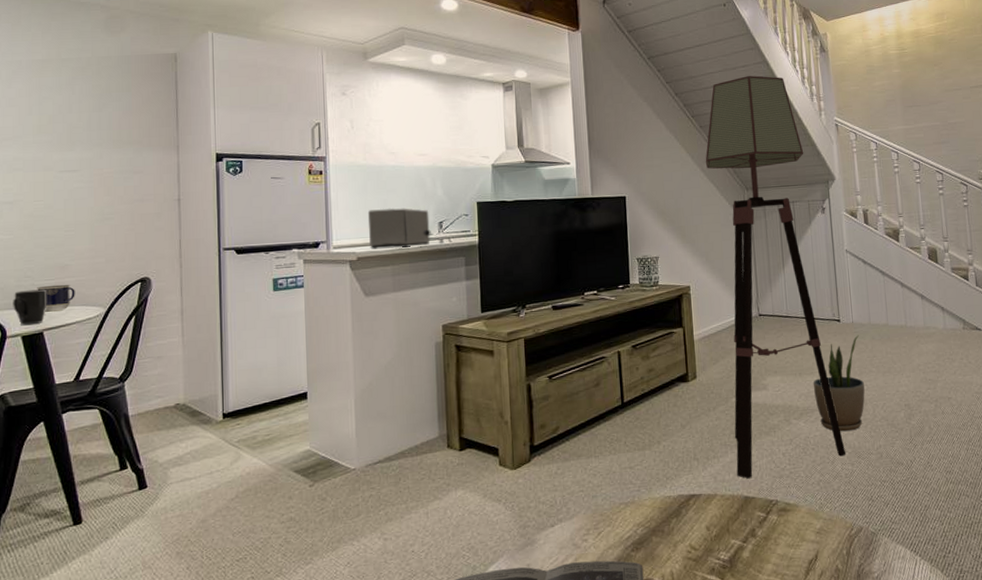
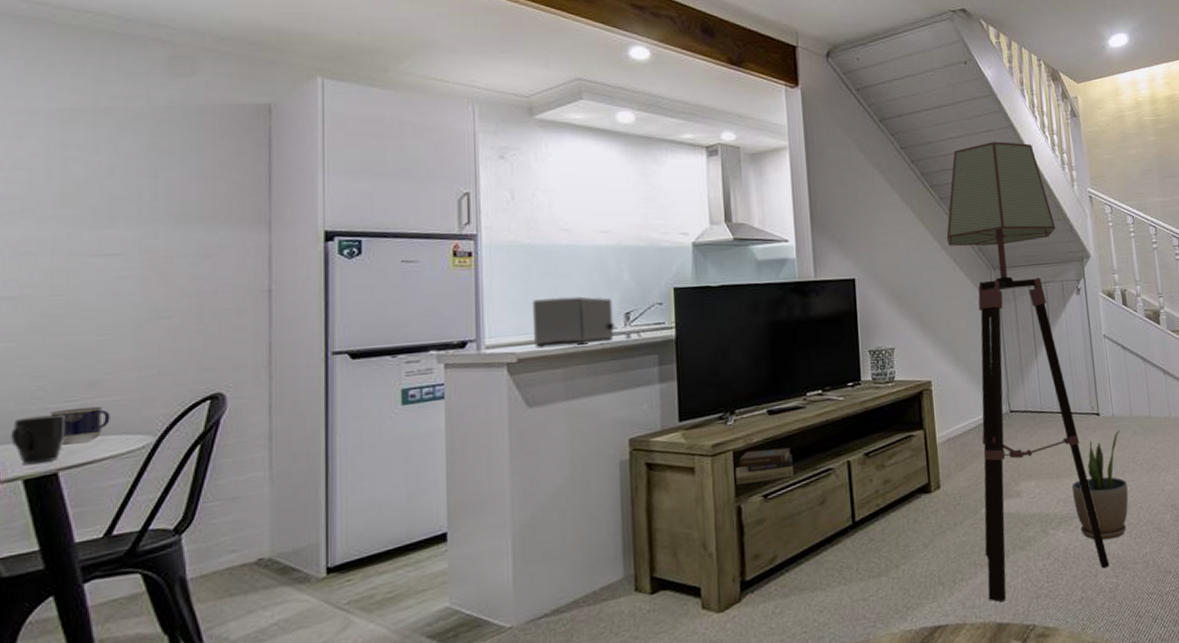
books: none [526,337,573,368] -> present [735,447,794,486]

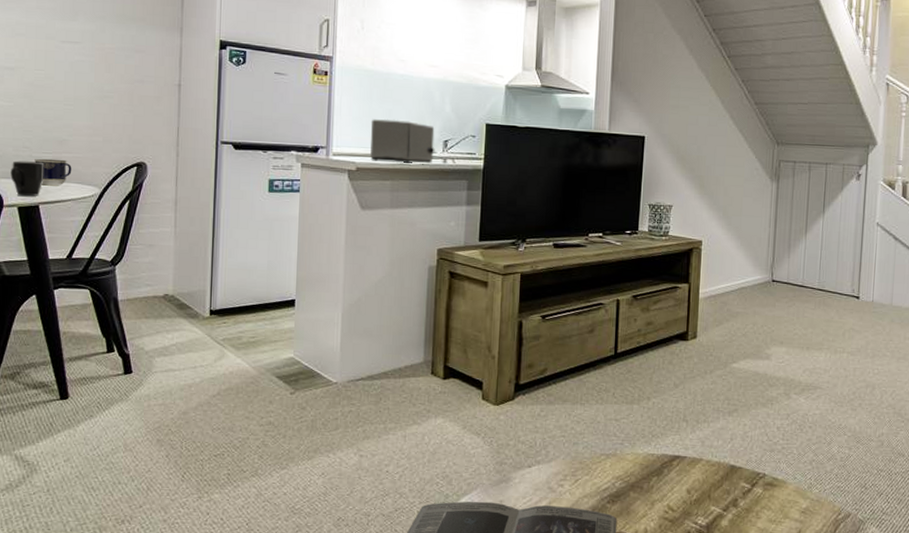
books: present [735,447,794,486] -> none [520,276,570,305]
floor lamp: present [946,142,1110,602] -> none [726,18,847,448]
potted plant: present [1071,429,1129,539] -> none [819,315,877,413]

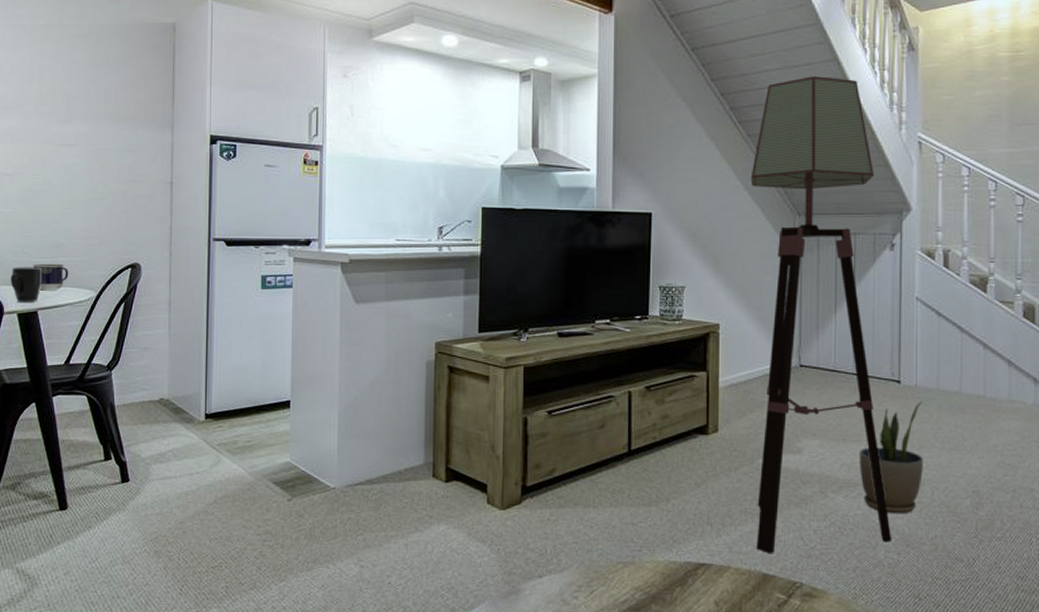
toaster: present [370,118,435,164] -> none [362,207,430,254]
floor lamp: none [726,18,847,448] -> present [750,76,892,554]
potted plant: none [819,315,877,413] -> present [858,401,923,513]

